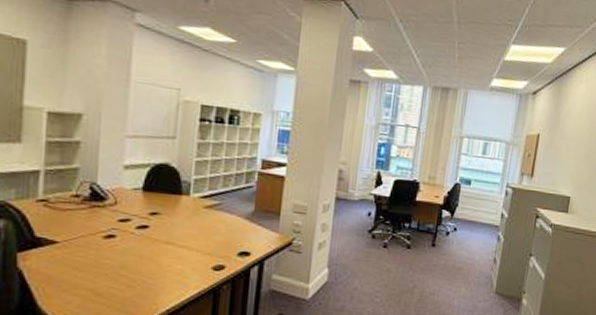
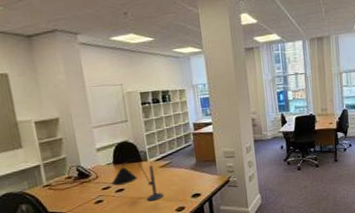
desk lamp: none [133,189,200,251] -> present [111,159,164,202]

